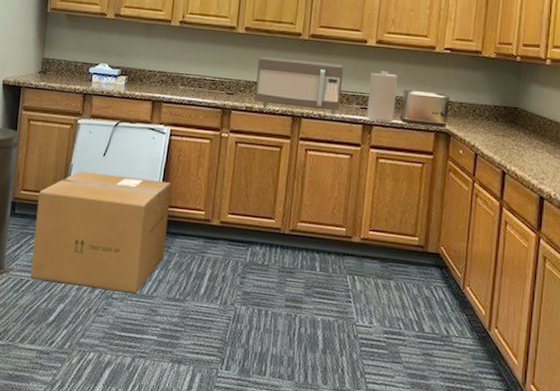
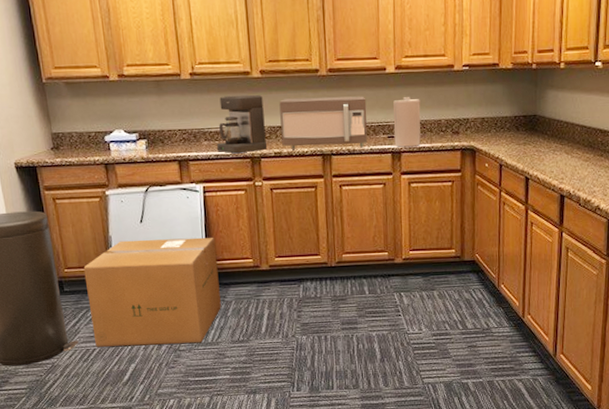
coffee maker: none [191,46,244,103] -> present [217,94,267,154]
toaster: present [400,89,452,128] -> none [426,111,474,145]

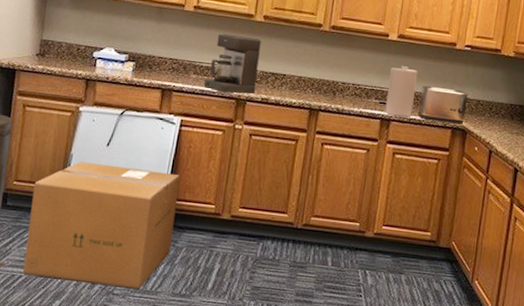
microwave: present [279,96,367,149] -> none [271,47,364,108]
toaster: none [426,111,474,145] -> present [418,85,470,124]

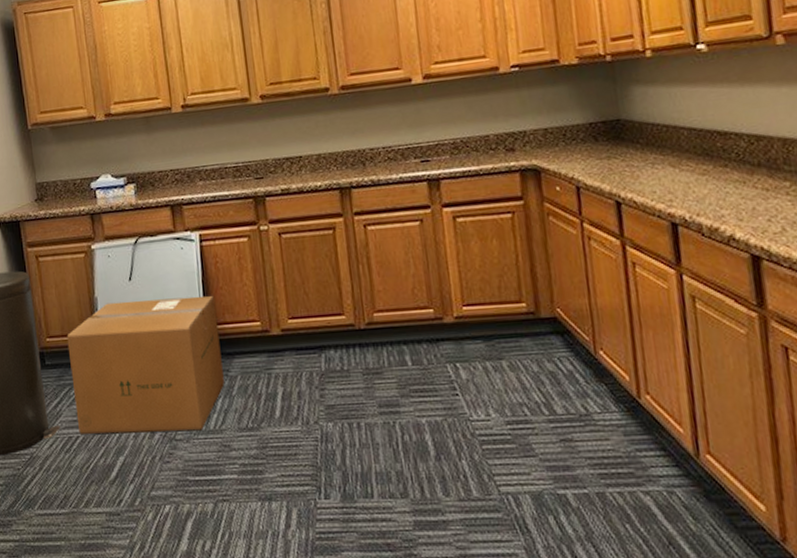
coffee maker: present [204,33,261,93] -> none [214,123,272,194]
paper towel holder: present [385,66,418,117] -> none [424,110,465,173]
toaster: present [418,85,470,124] -> none [468,122,534,168]

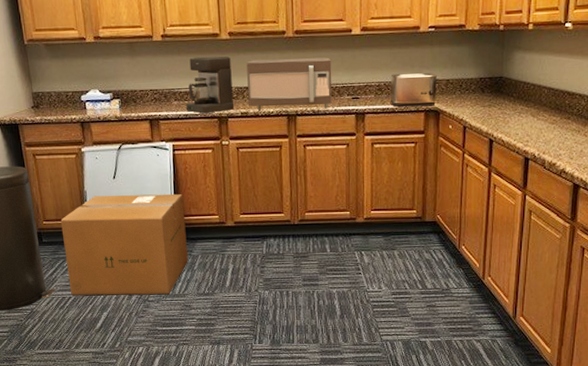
coffee maker: none [214,123,272,194] -> present [186,56,234,114]
microwave: none [284,114,395,184] -> present [246,57,332,110]
toaster: none [468,122,534,168] -> present [390,73,439,107]

